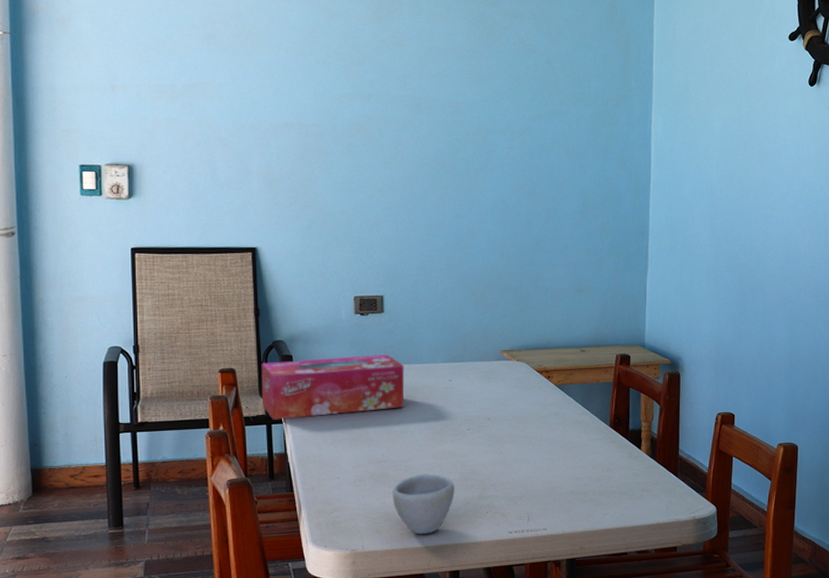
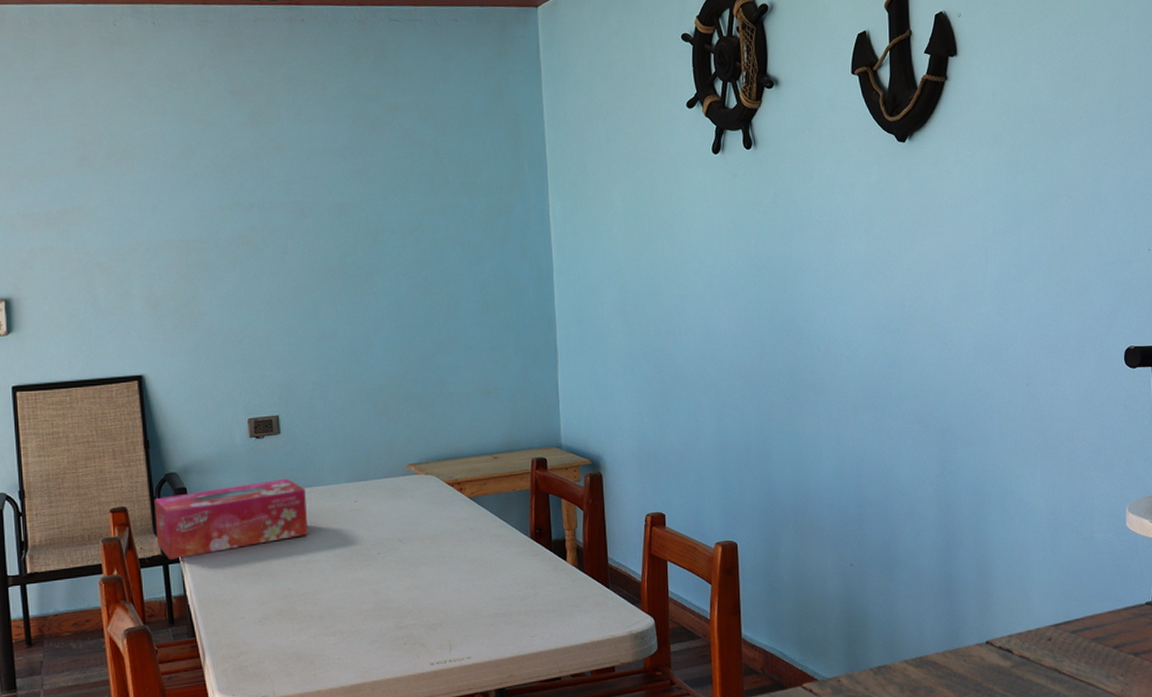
cup: present [392,473,455,534] -> none [302,605,369,674]

